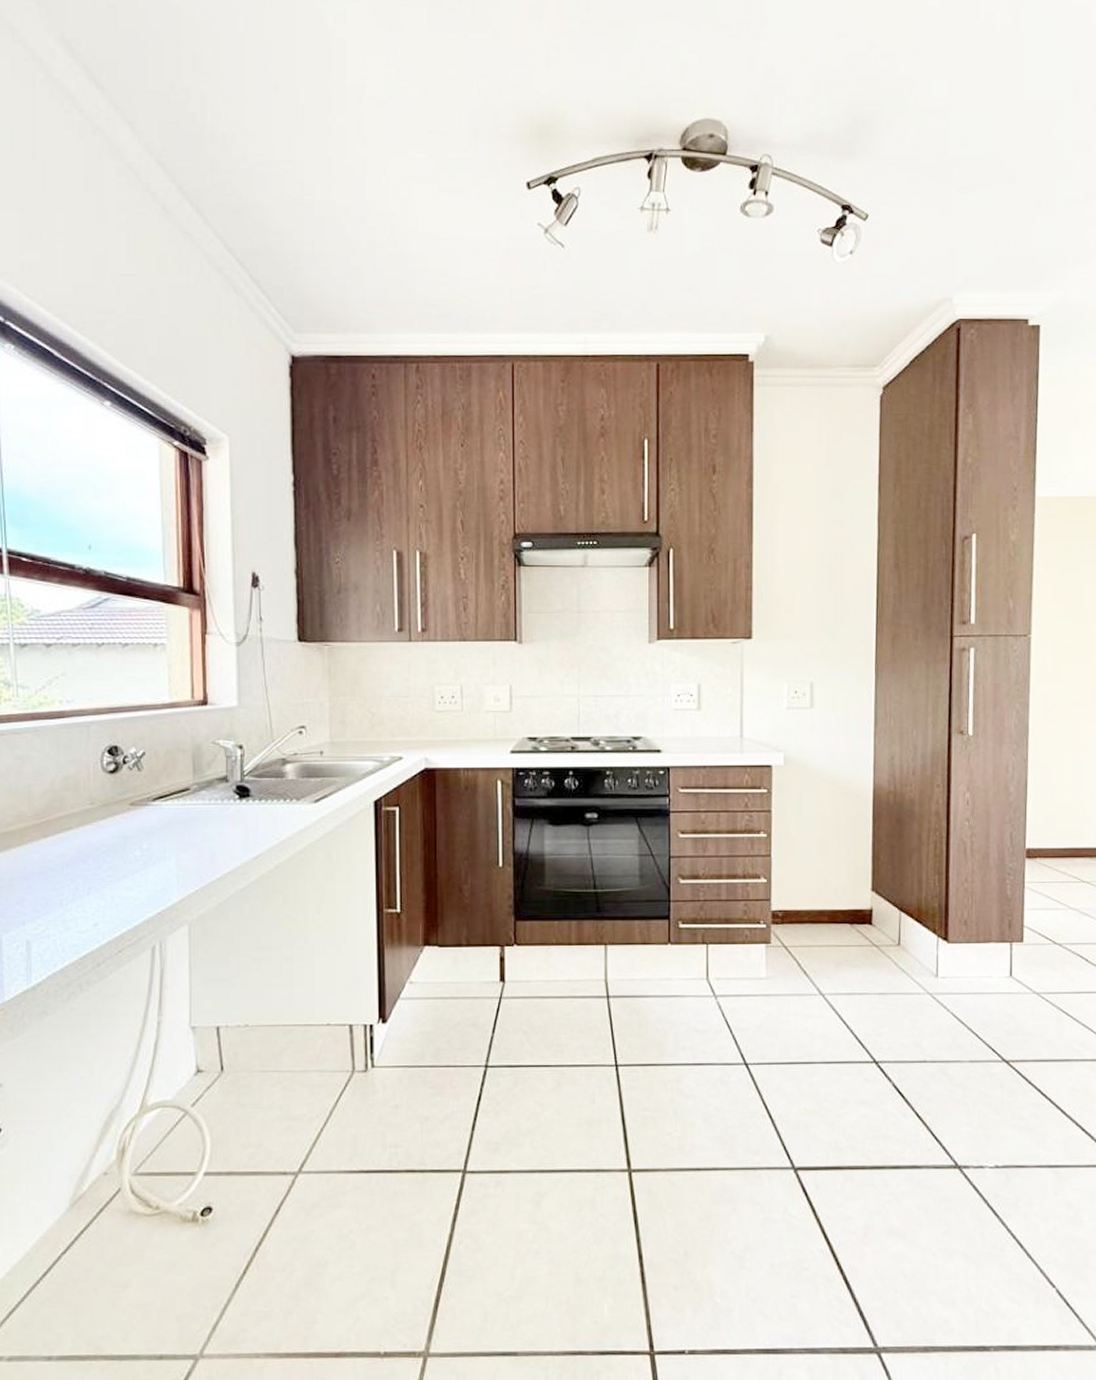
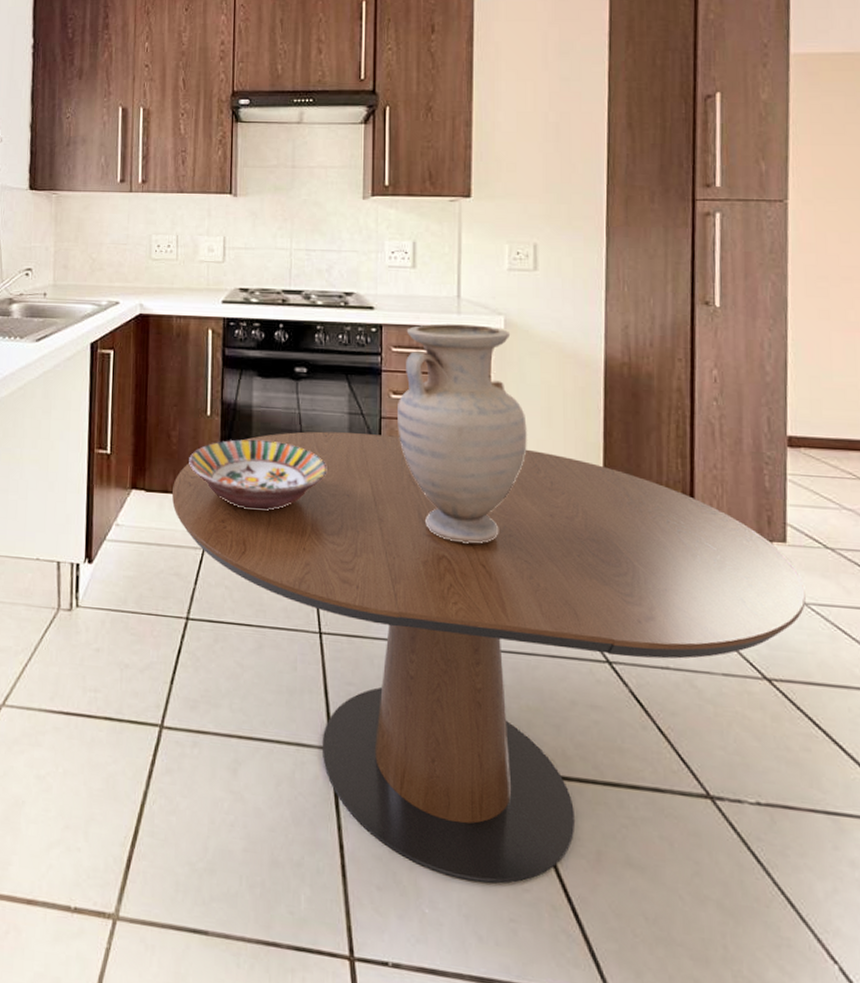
dining table: none [467,873,1038,1269] -> present [172,431,806,884]
serving bowl: none [482,886,620,956] -> present [189,439,327,511]
vase: none [686,763,805,969] -> present [397,323,527,544]

